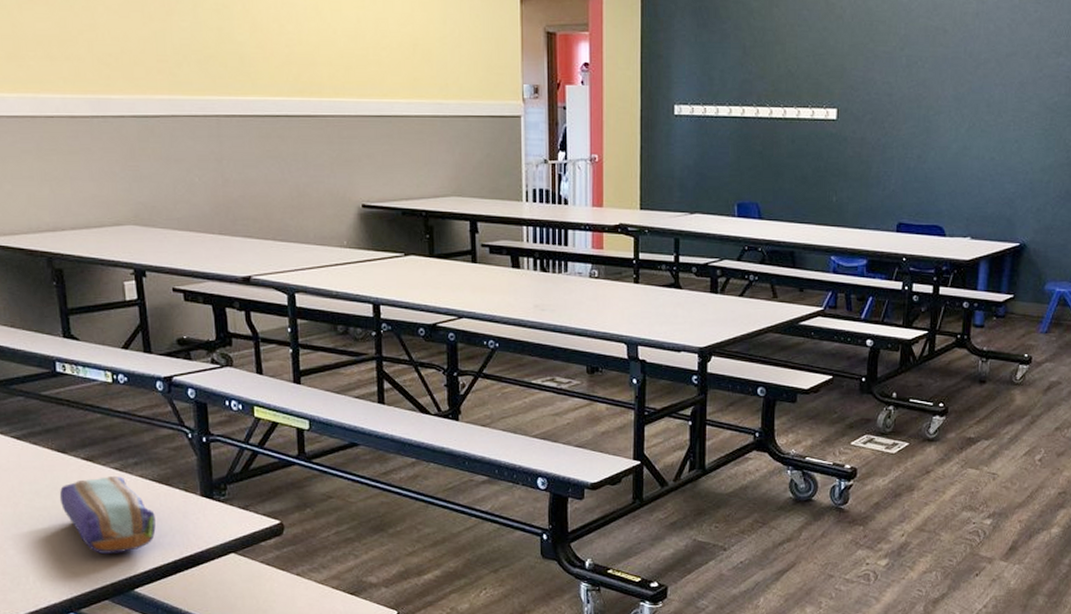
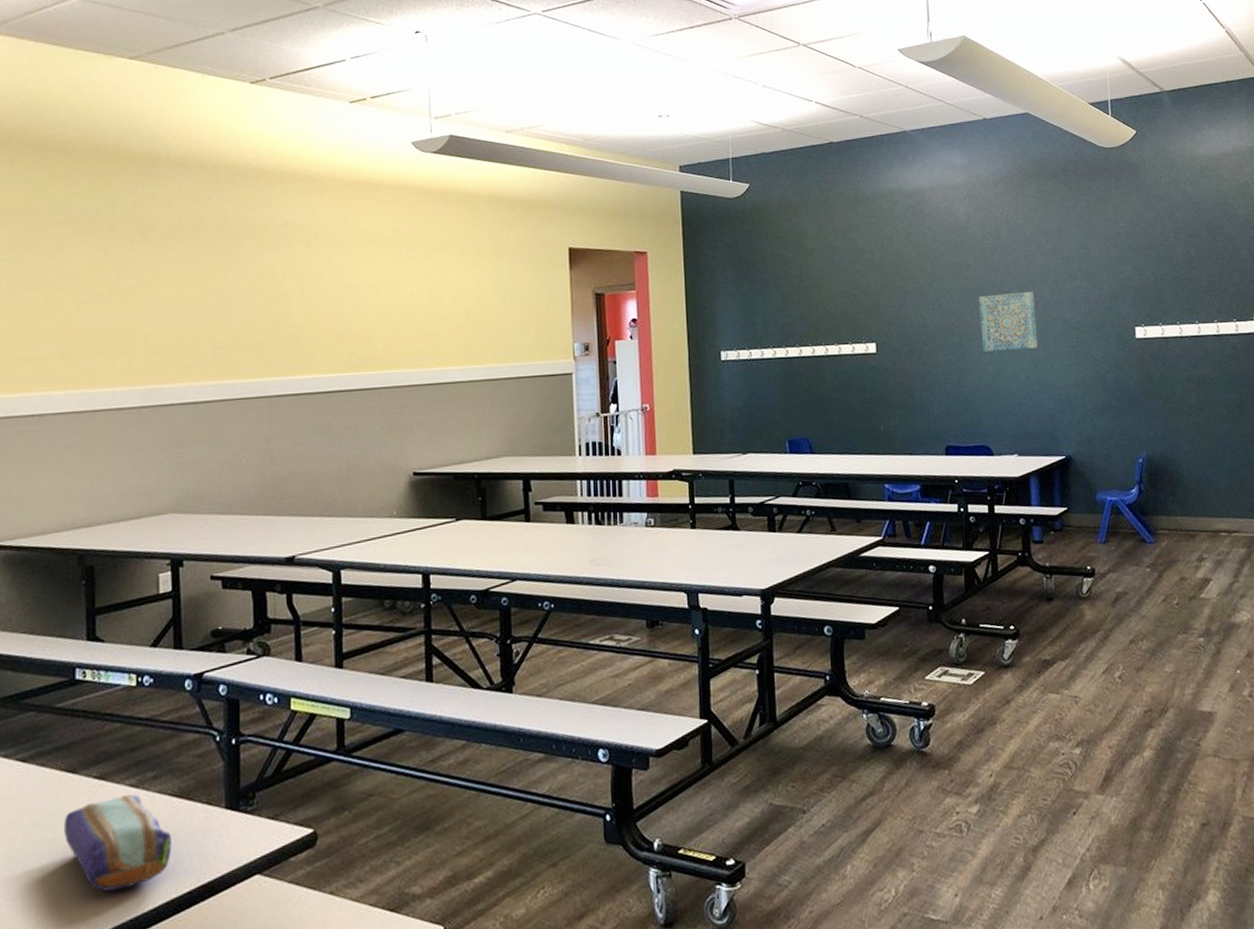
wall art: none [948,64,1013,128] -> present [978,291,1039,352]

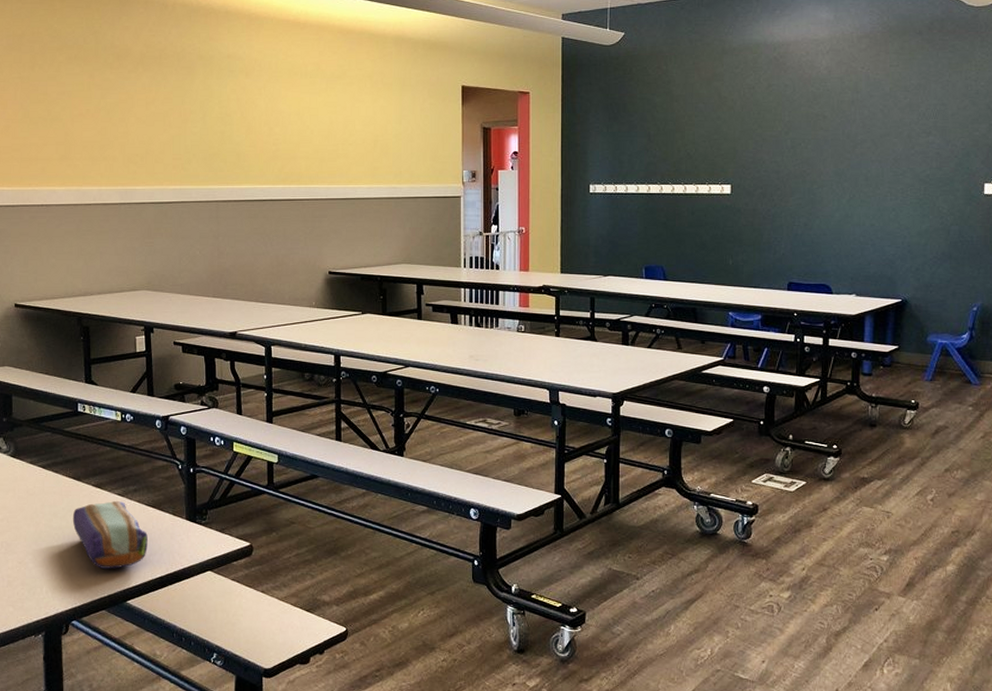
wall art: present [978,291,1039,352] -> none [831,144,887,198]

